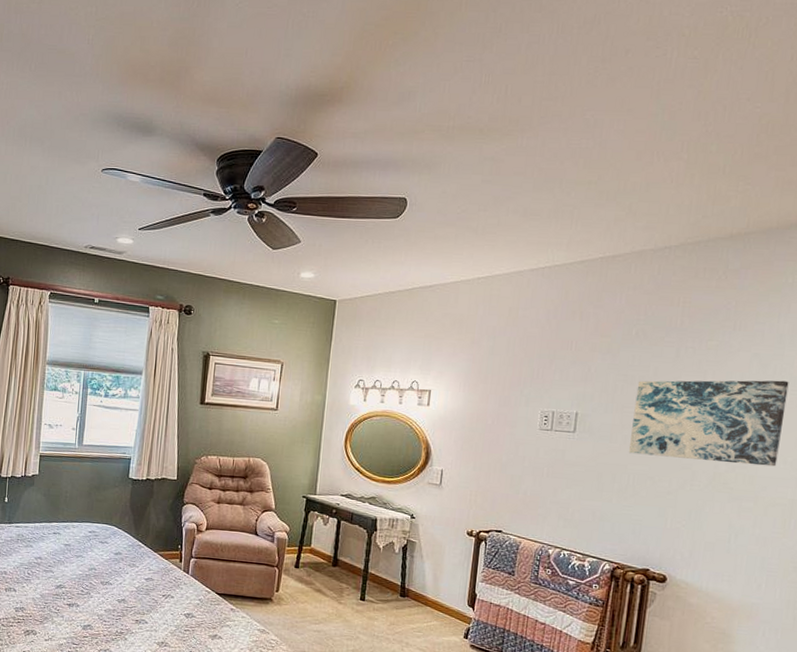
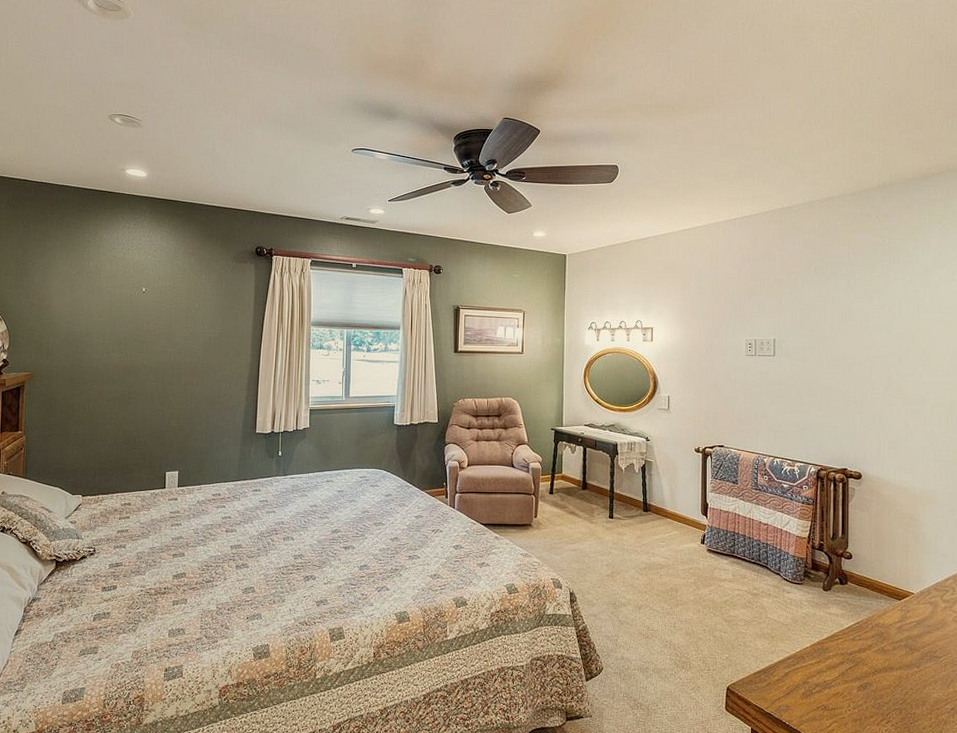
wall art: present [628,380,789,467] -> none [819,302,937,374]

